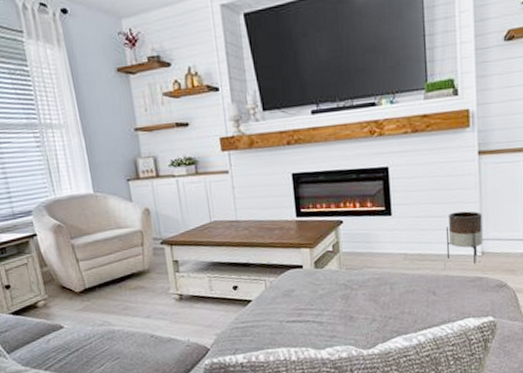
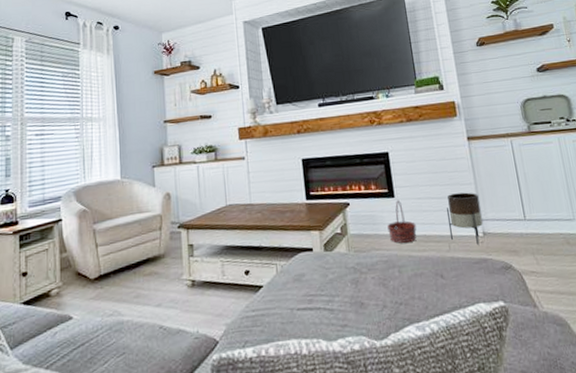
basket: none [382,218,412,262] -> present [387,200,417,243]

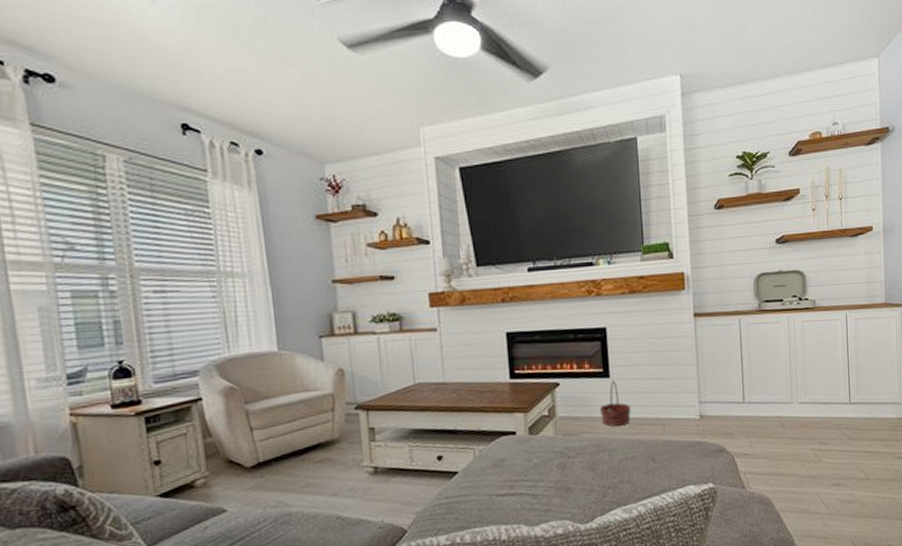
planter: present [447,192,483,245] -> none [664,373,701,428]

